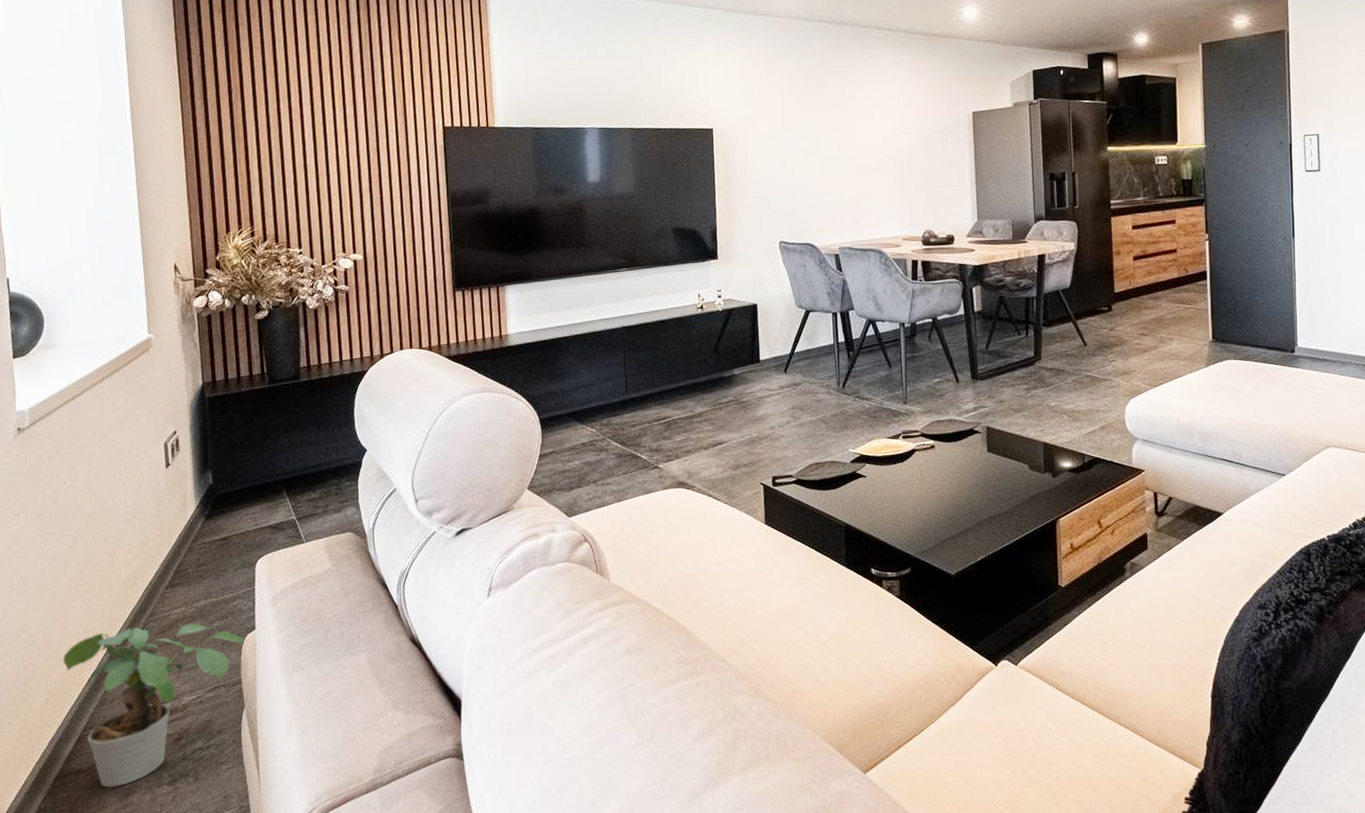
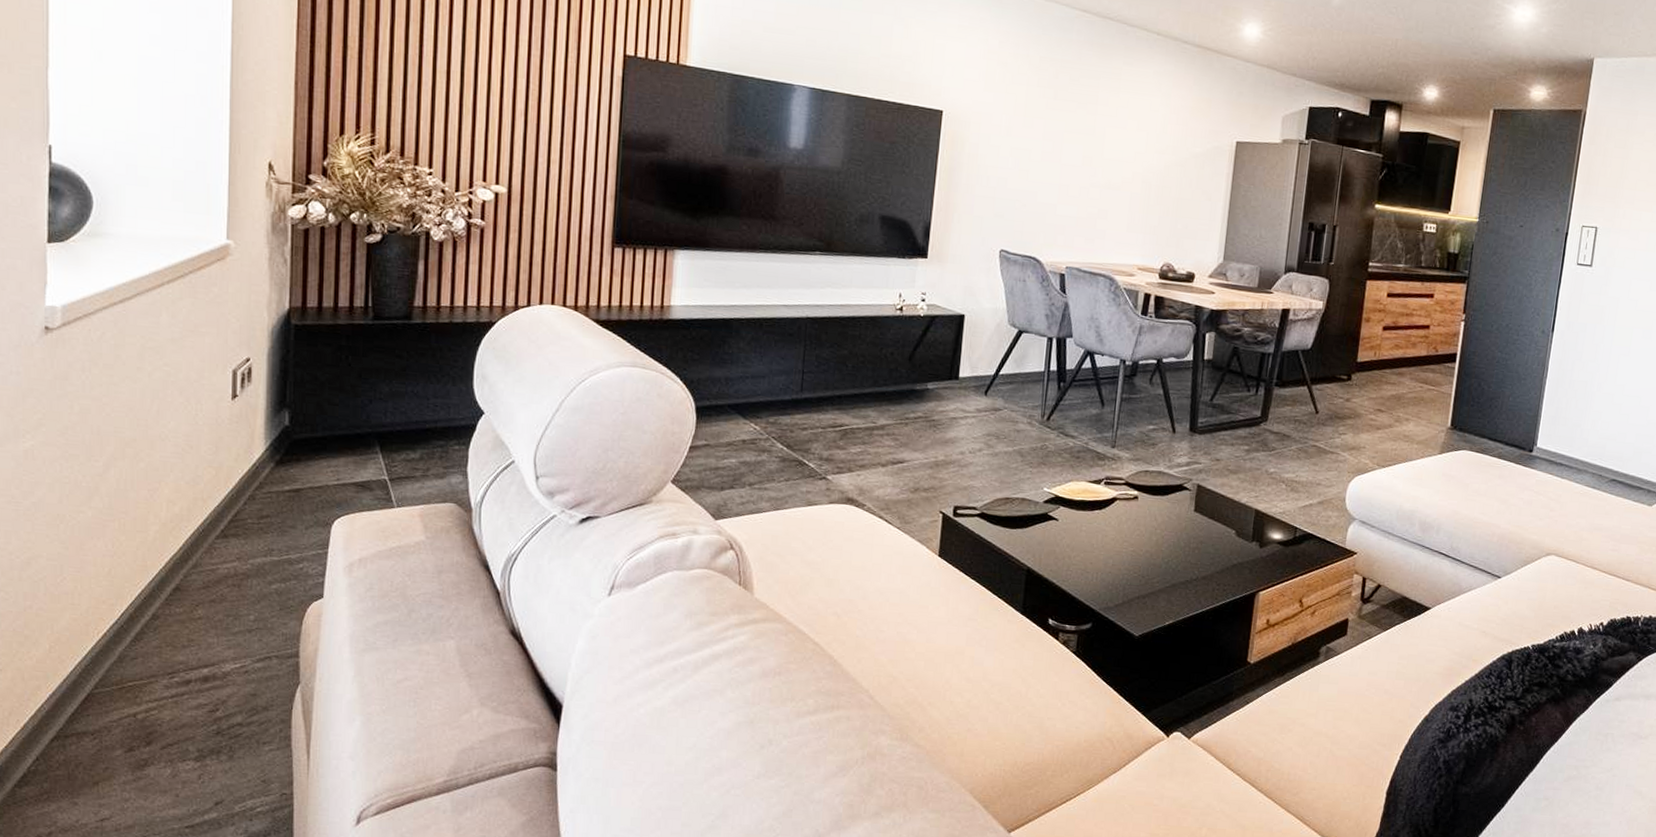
potted plant: present [62,623,247,788] -> none [76,577,311,757]

